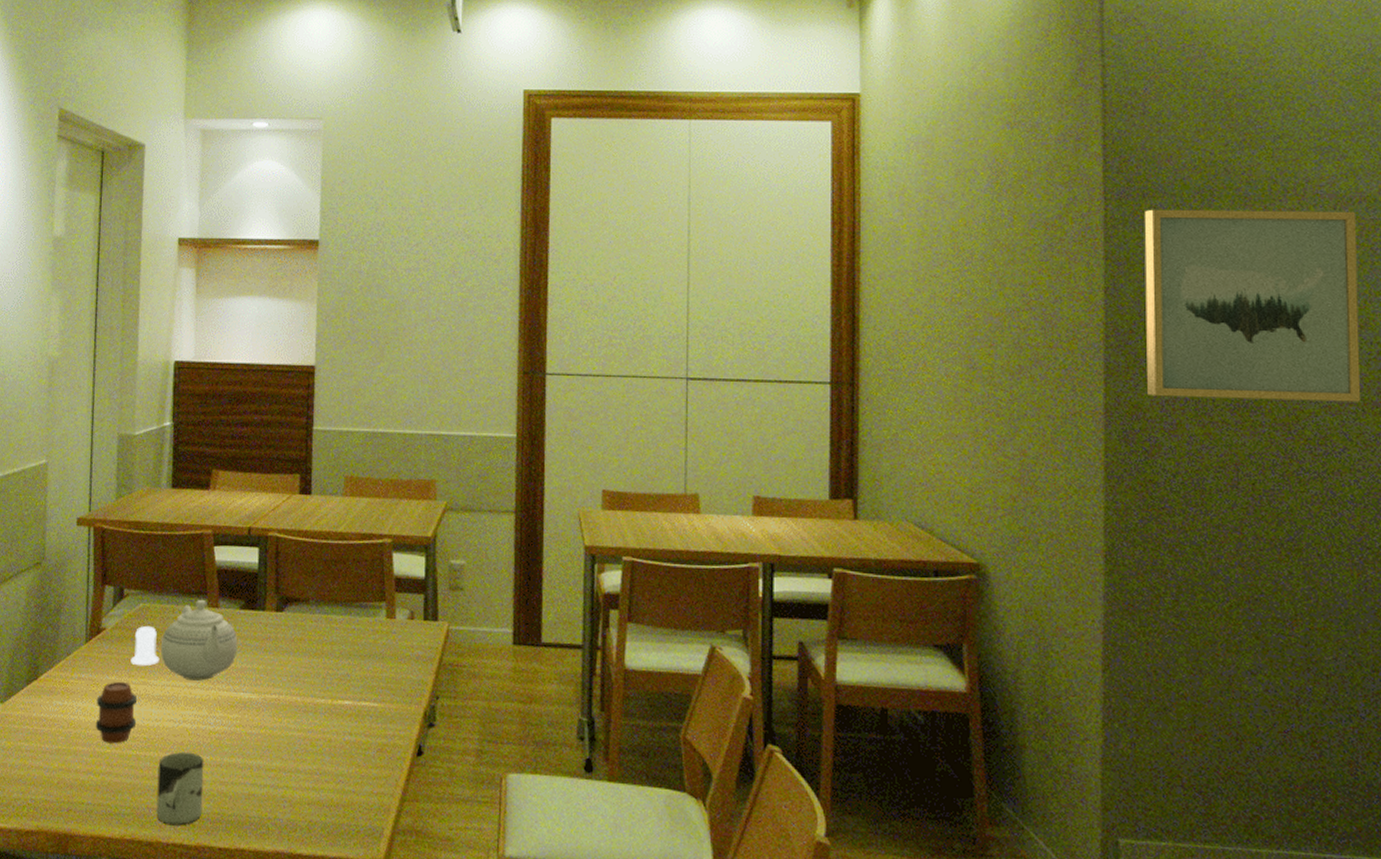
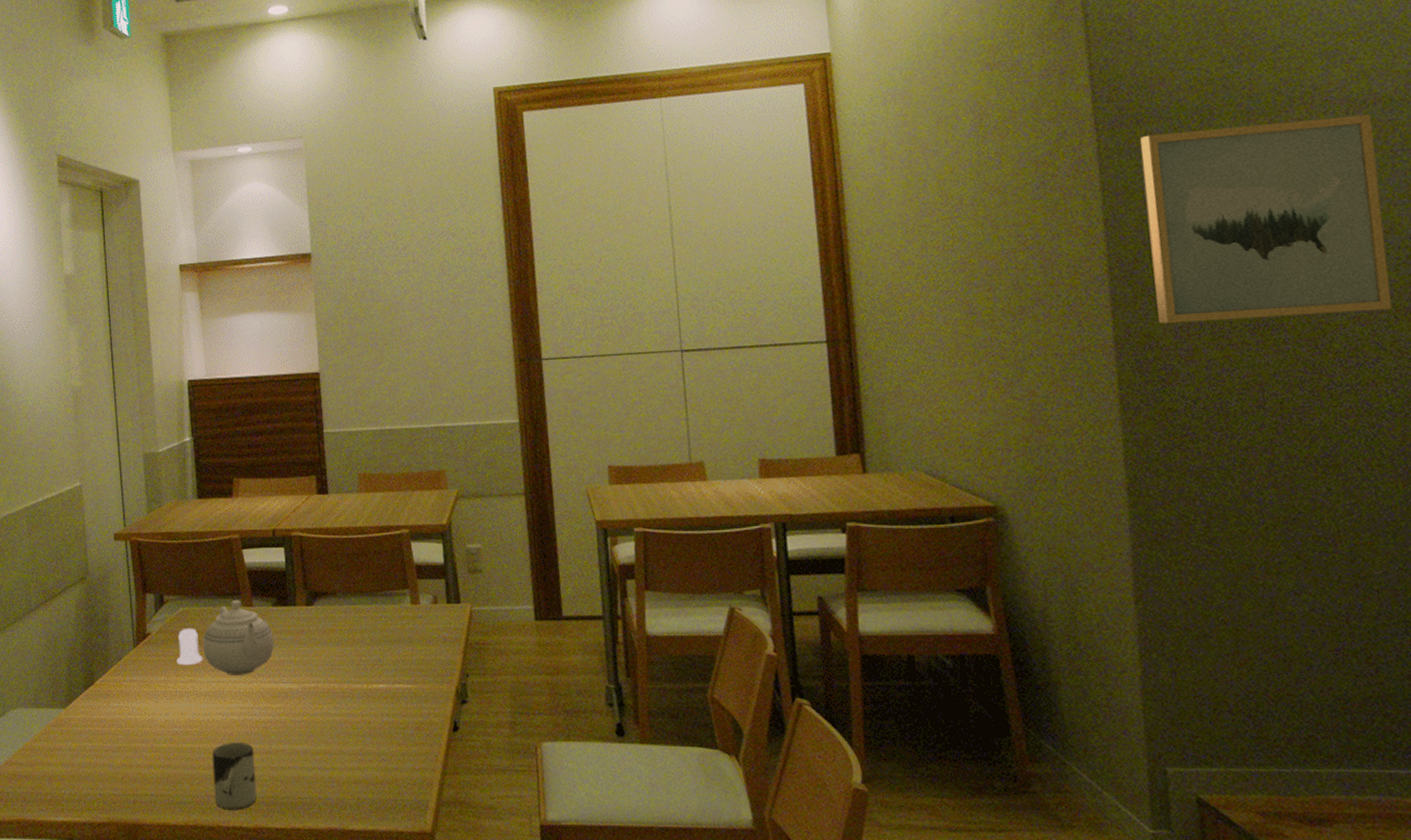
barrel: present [95,681,137,744] -> none [149,681,188,739]

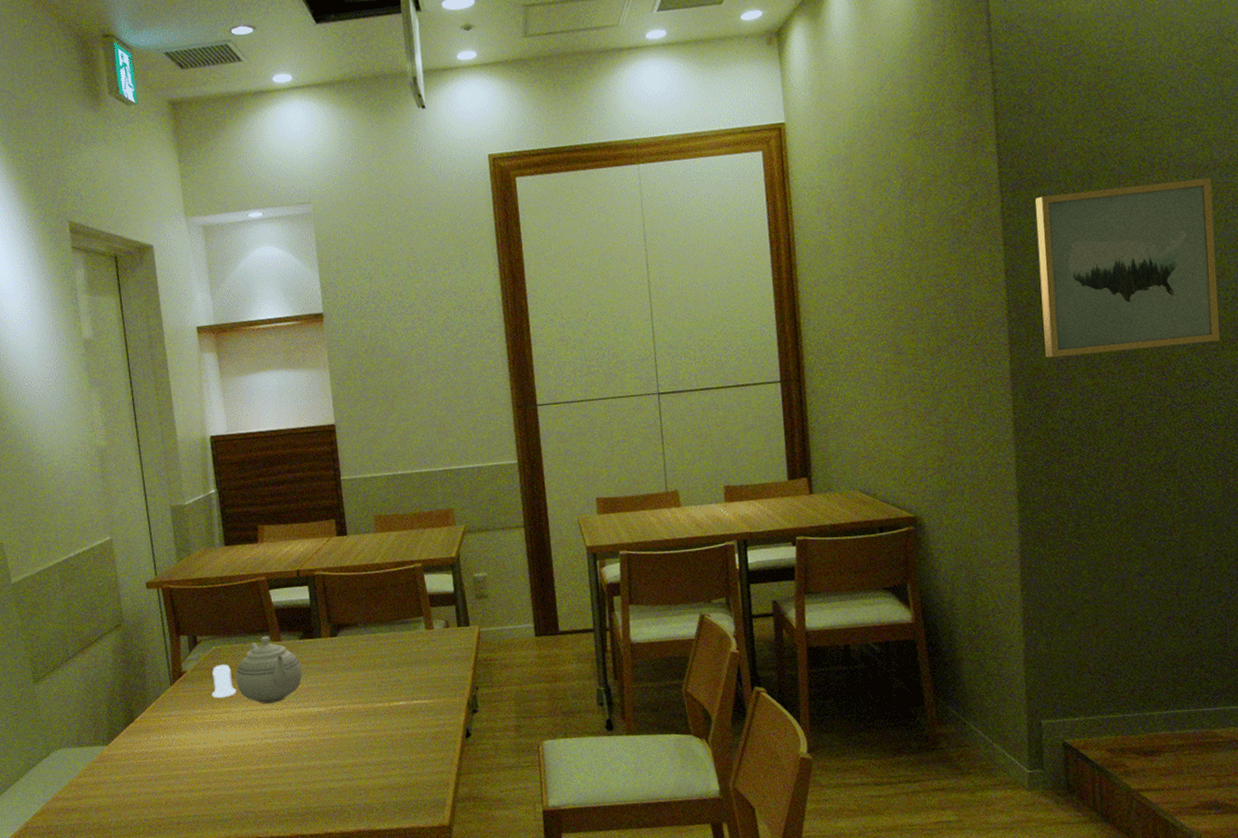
cup: present [212,741,257,810] -> none [249,762,292,823]

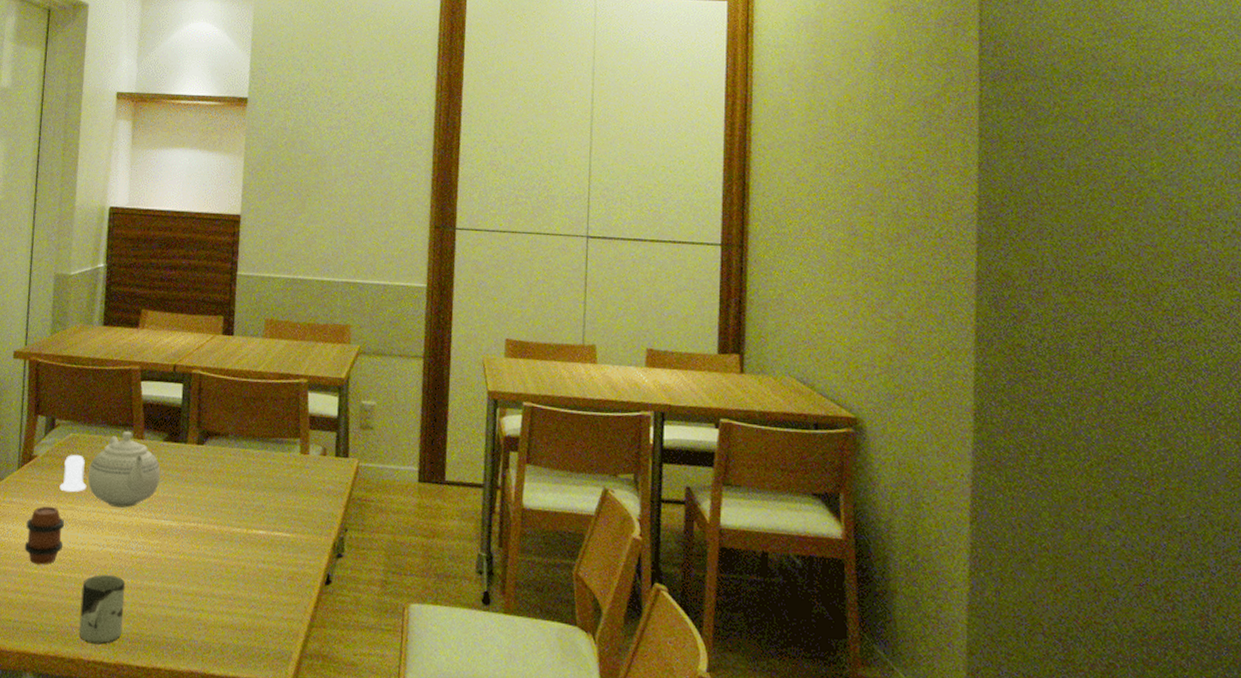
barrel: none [187,713,225,765] -> present [24,506,64,565]
cup: none [249,762,292,823] -> present [79,574,126,645]
wall art: present [1035,177,1220,358] -> none [1016,91,1216,277]

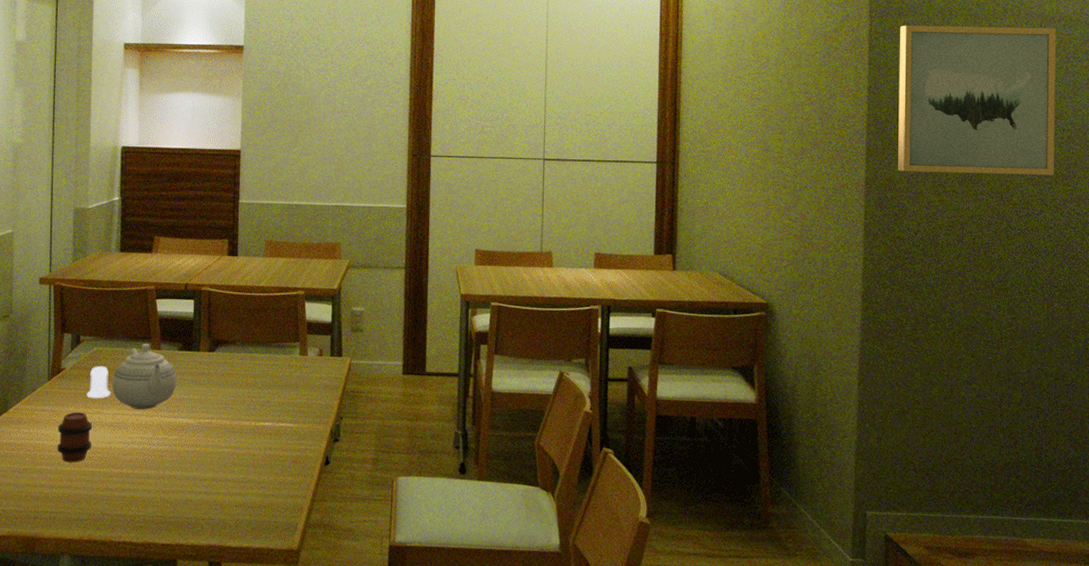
cup: present [79,574,126,645] -> none [109,467,149,528]
wall art: none [1016,91,1216,277] -> present [898,25,1057,176]

